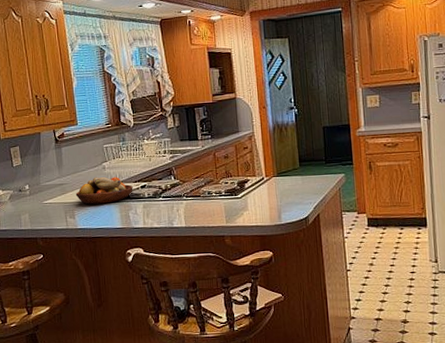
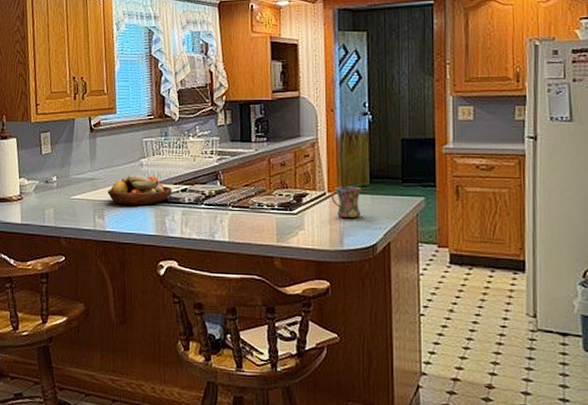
mug: none [269,169,295,198] -> present [332,185,362,219]

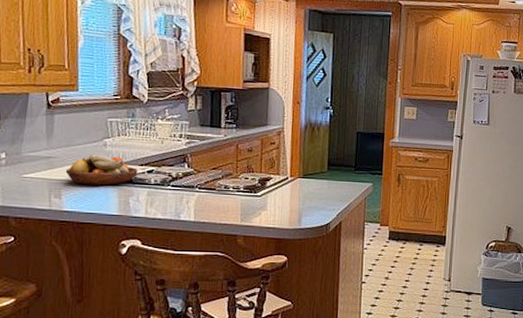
mug: present [332,185,362,219] -> none [293,171,320,201]

